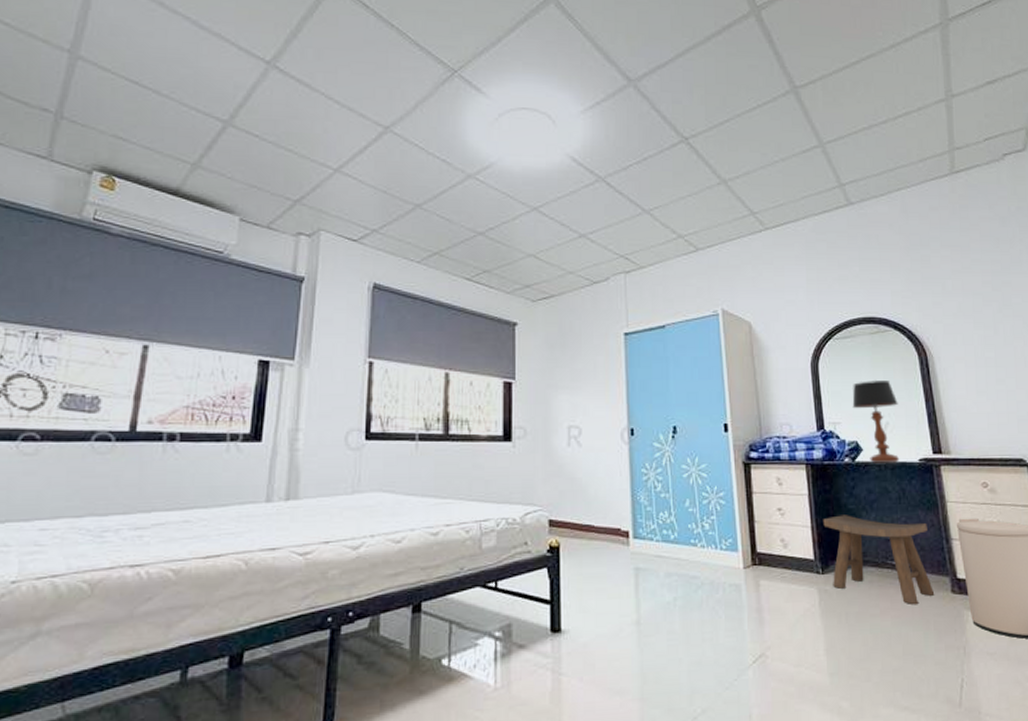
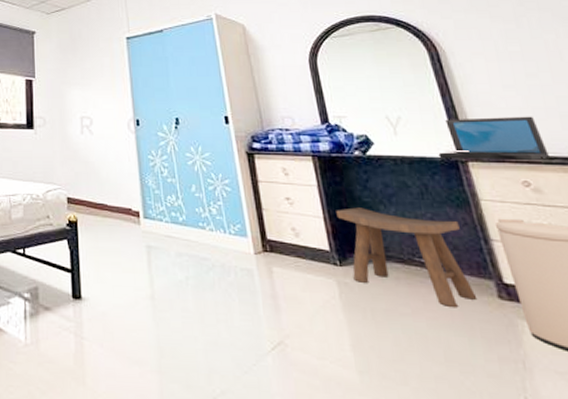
table lamp: present [852,381,900,463] -> none [356,76,418,157]
laptop: none [917,420,1006,464] -> present [438,116,551,161]

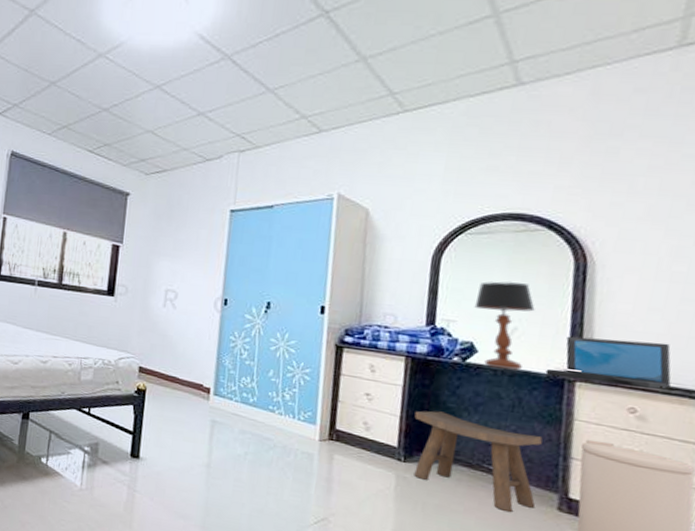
table lamp: none [356,76,418,157] -> present [474,281,535,371]

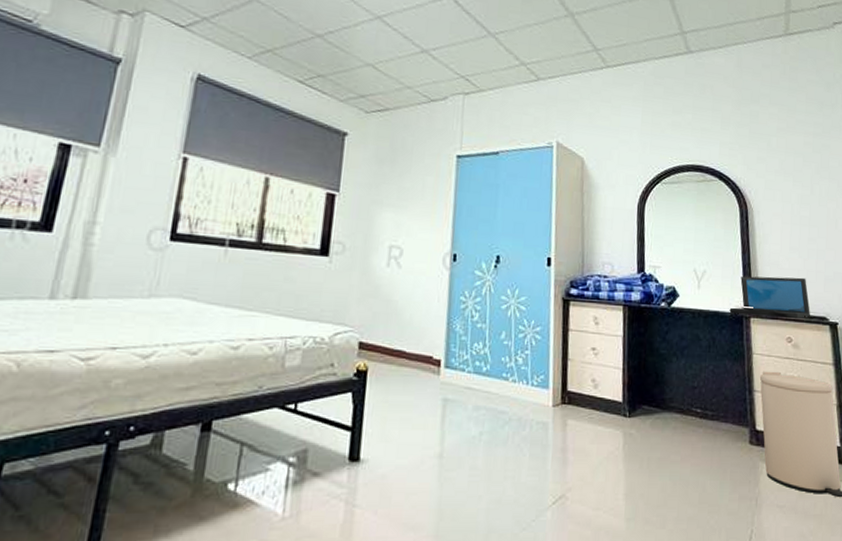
stool: present [414,411,543,512] -> none [634,359,734,453]
table lamp: present [474,281,535,371] -> none [673,227,717,311]

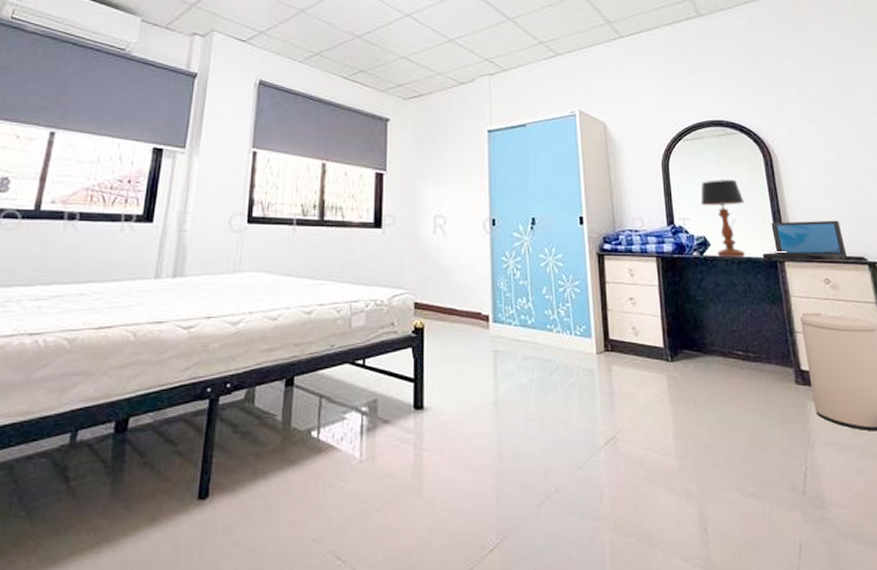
table lamp: none [673,227,717,311] -> present [701,180,746,258]

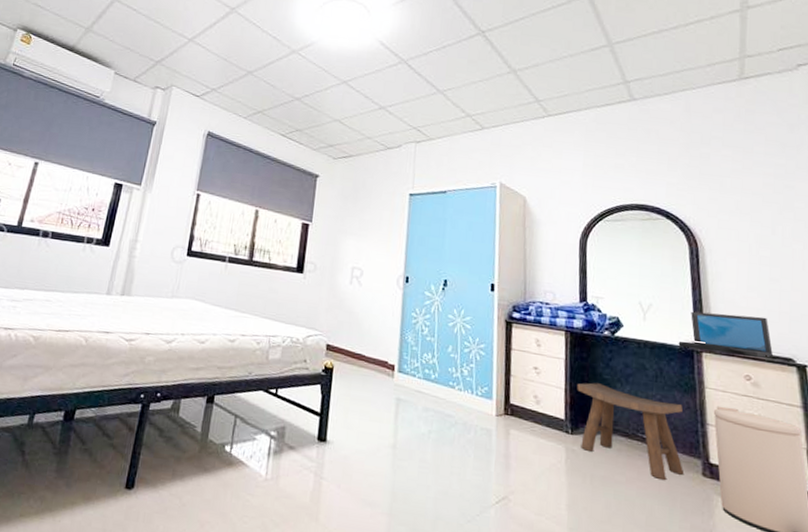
stool: none [672,306,779,393] -> present [577,382,685,480]
table lamp: present [701,180,746,258] -> none [617,262,664,343]

